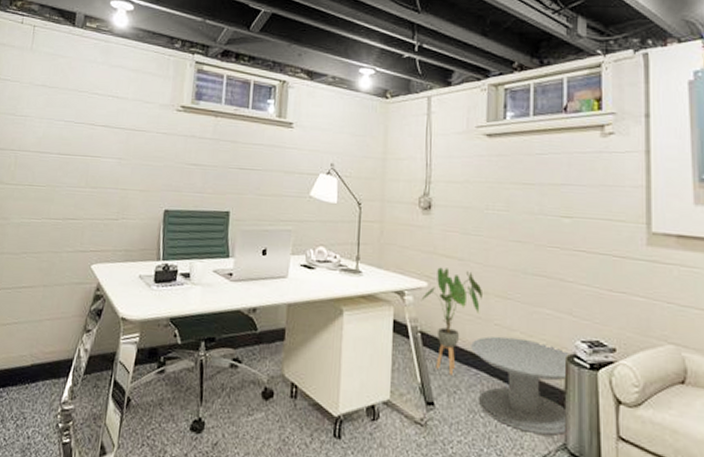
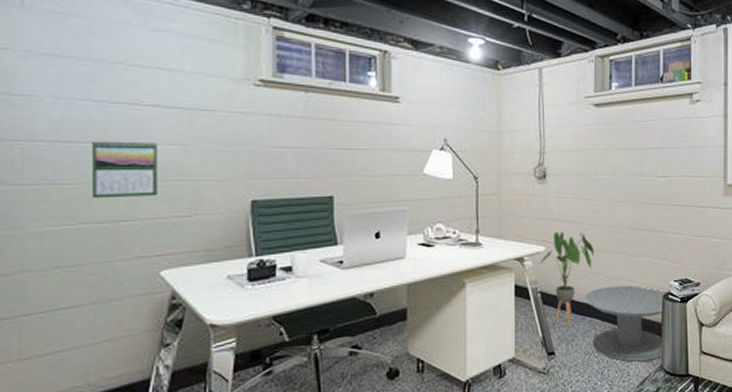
calendar: none [54,153,102,201] -> present [93,141,157,199]

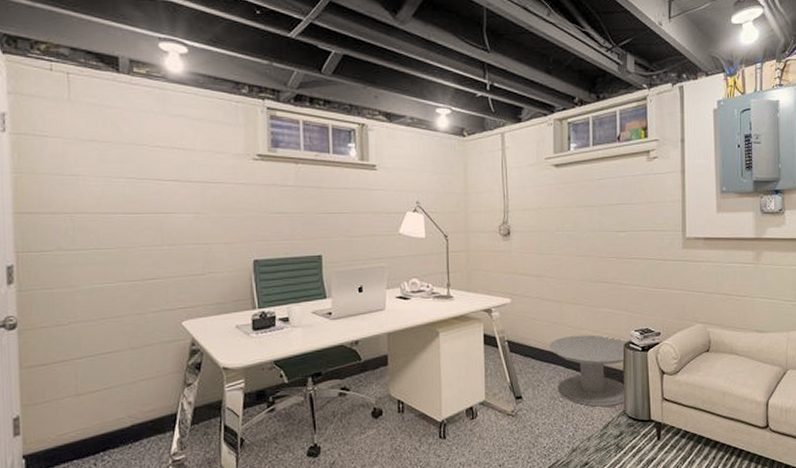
calendar: present [93,141,157,199] -> none [126,211,178,261]
house plant: present [539,231,594,326] -> none [506,284,557,372]

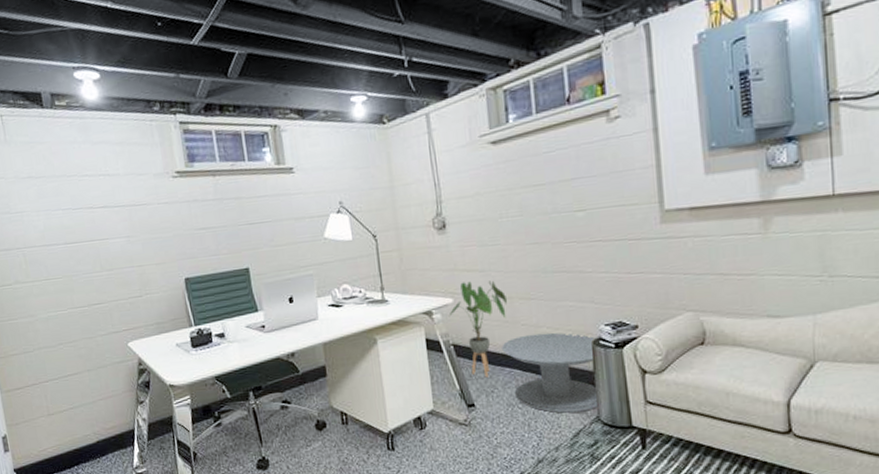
house plant: none [506,284,557,372] -> present [449,280,507,378]

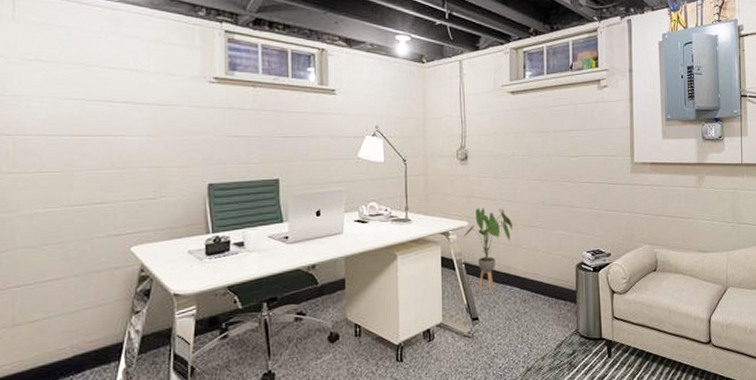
side table: present [502,332,599,413] -> none [505,256,579,327]

